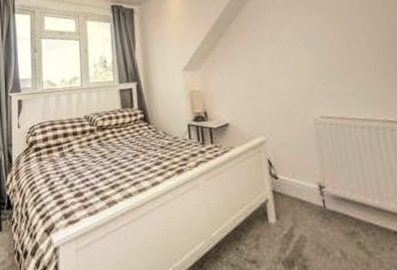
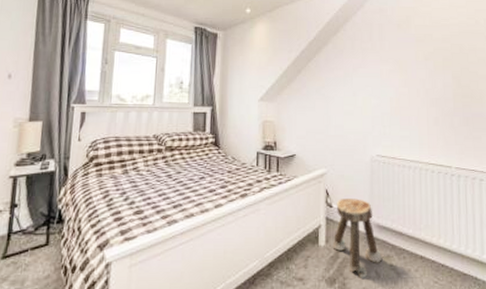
stool: none [281,167,346,259] -> present [334,198,381,278]

